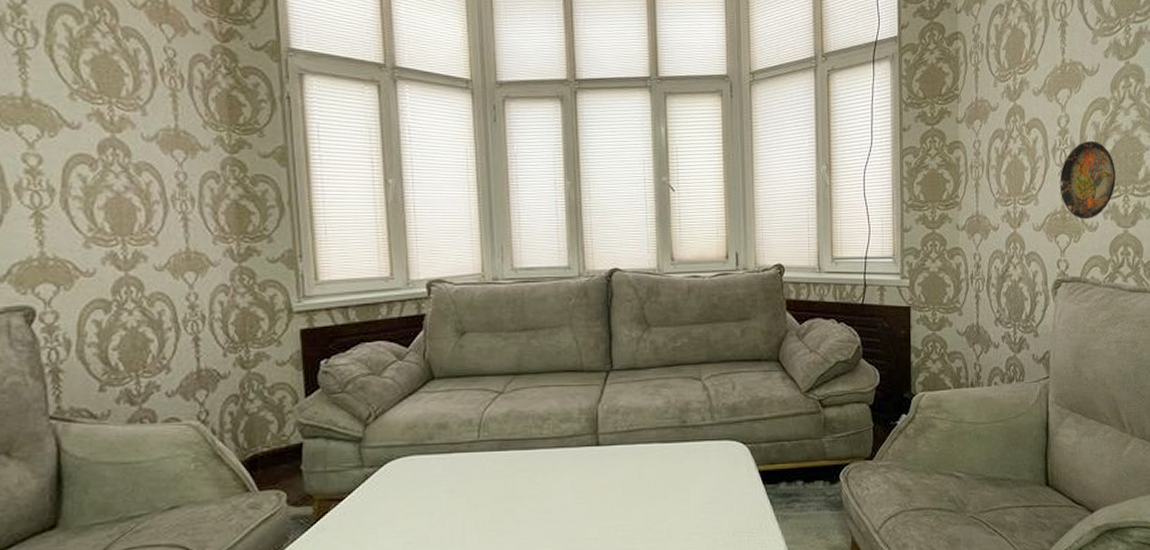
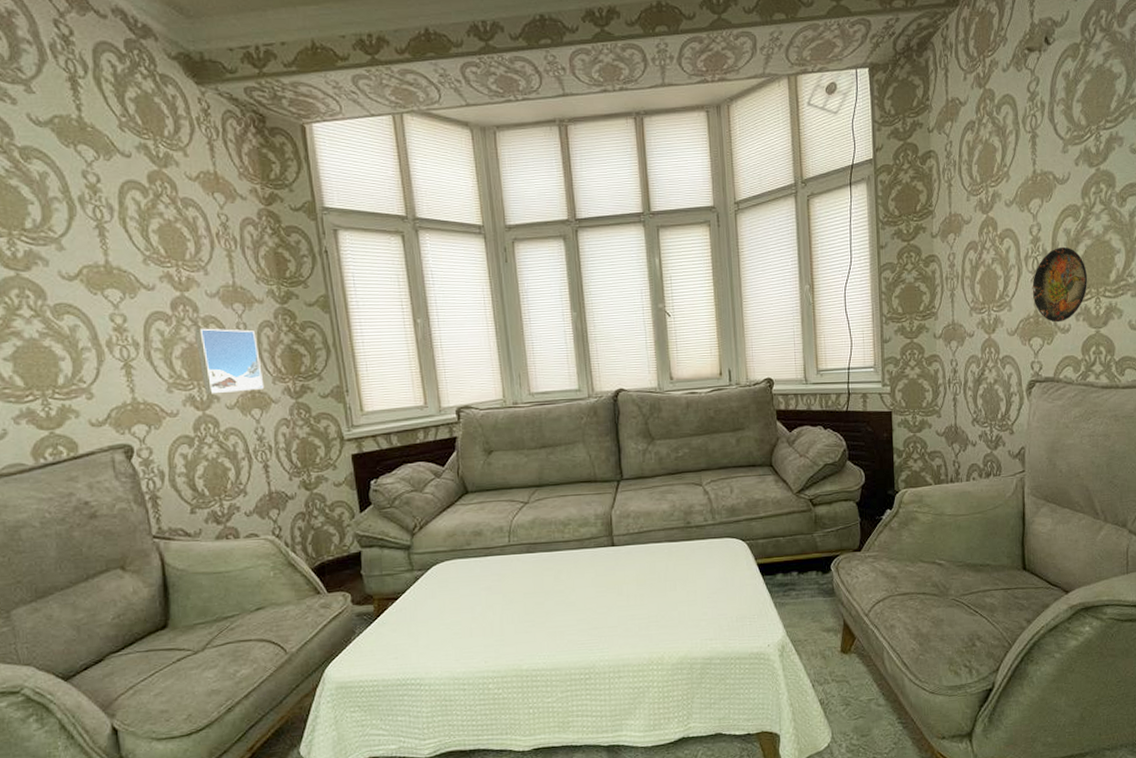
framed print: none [123,175,203,253] -> present [194,328,265,395]

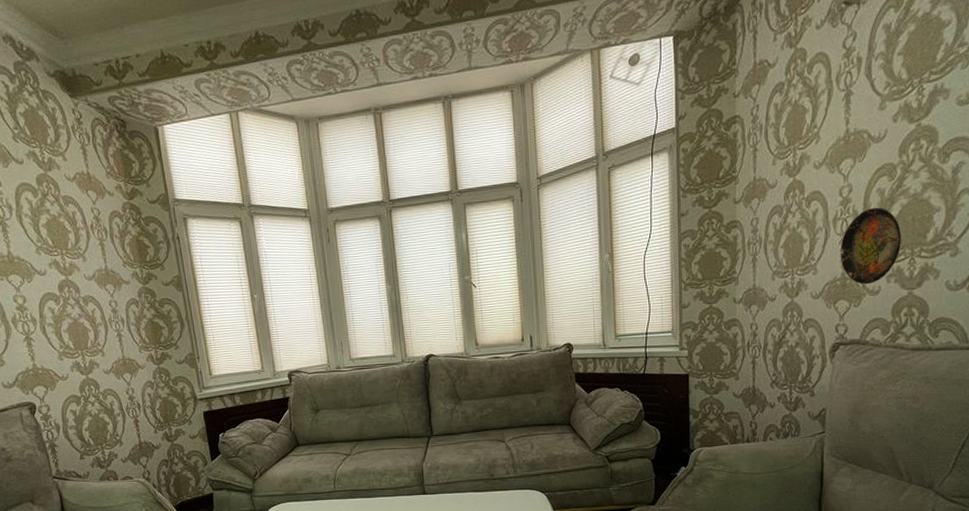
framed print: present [194,328,265,395] -> none [77,306,133,361]

